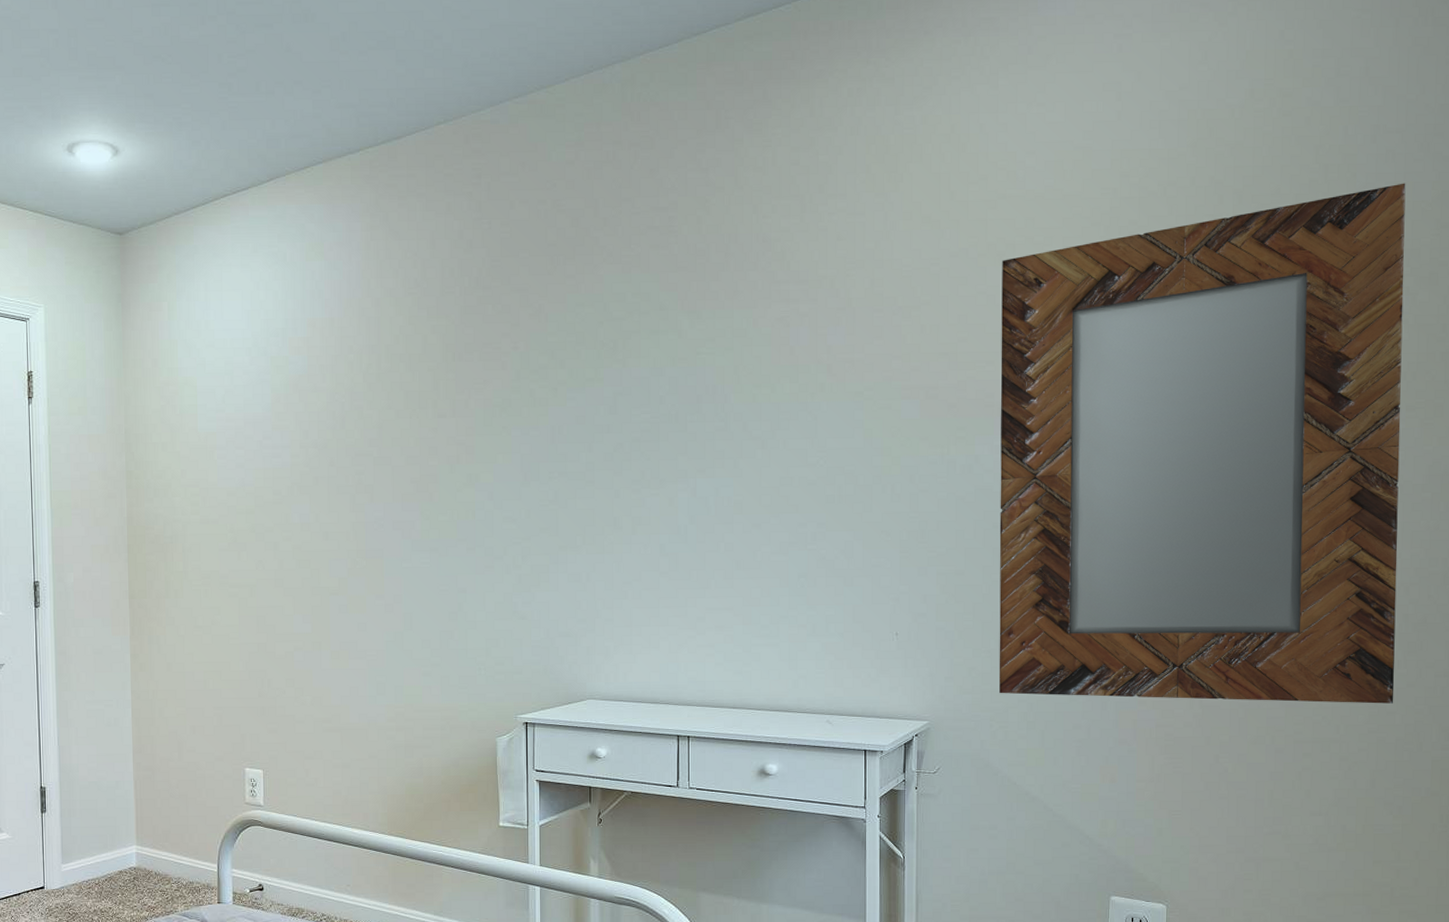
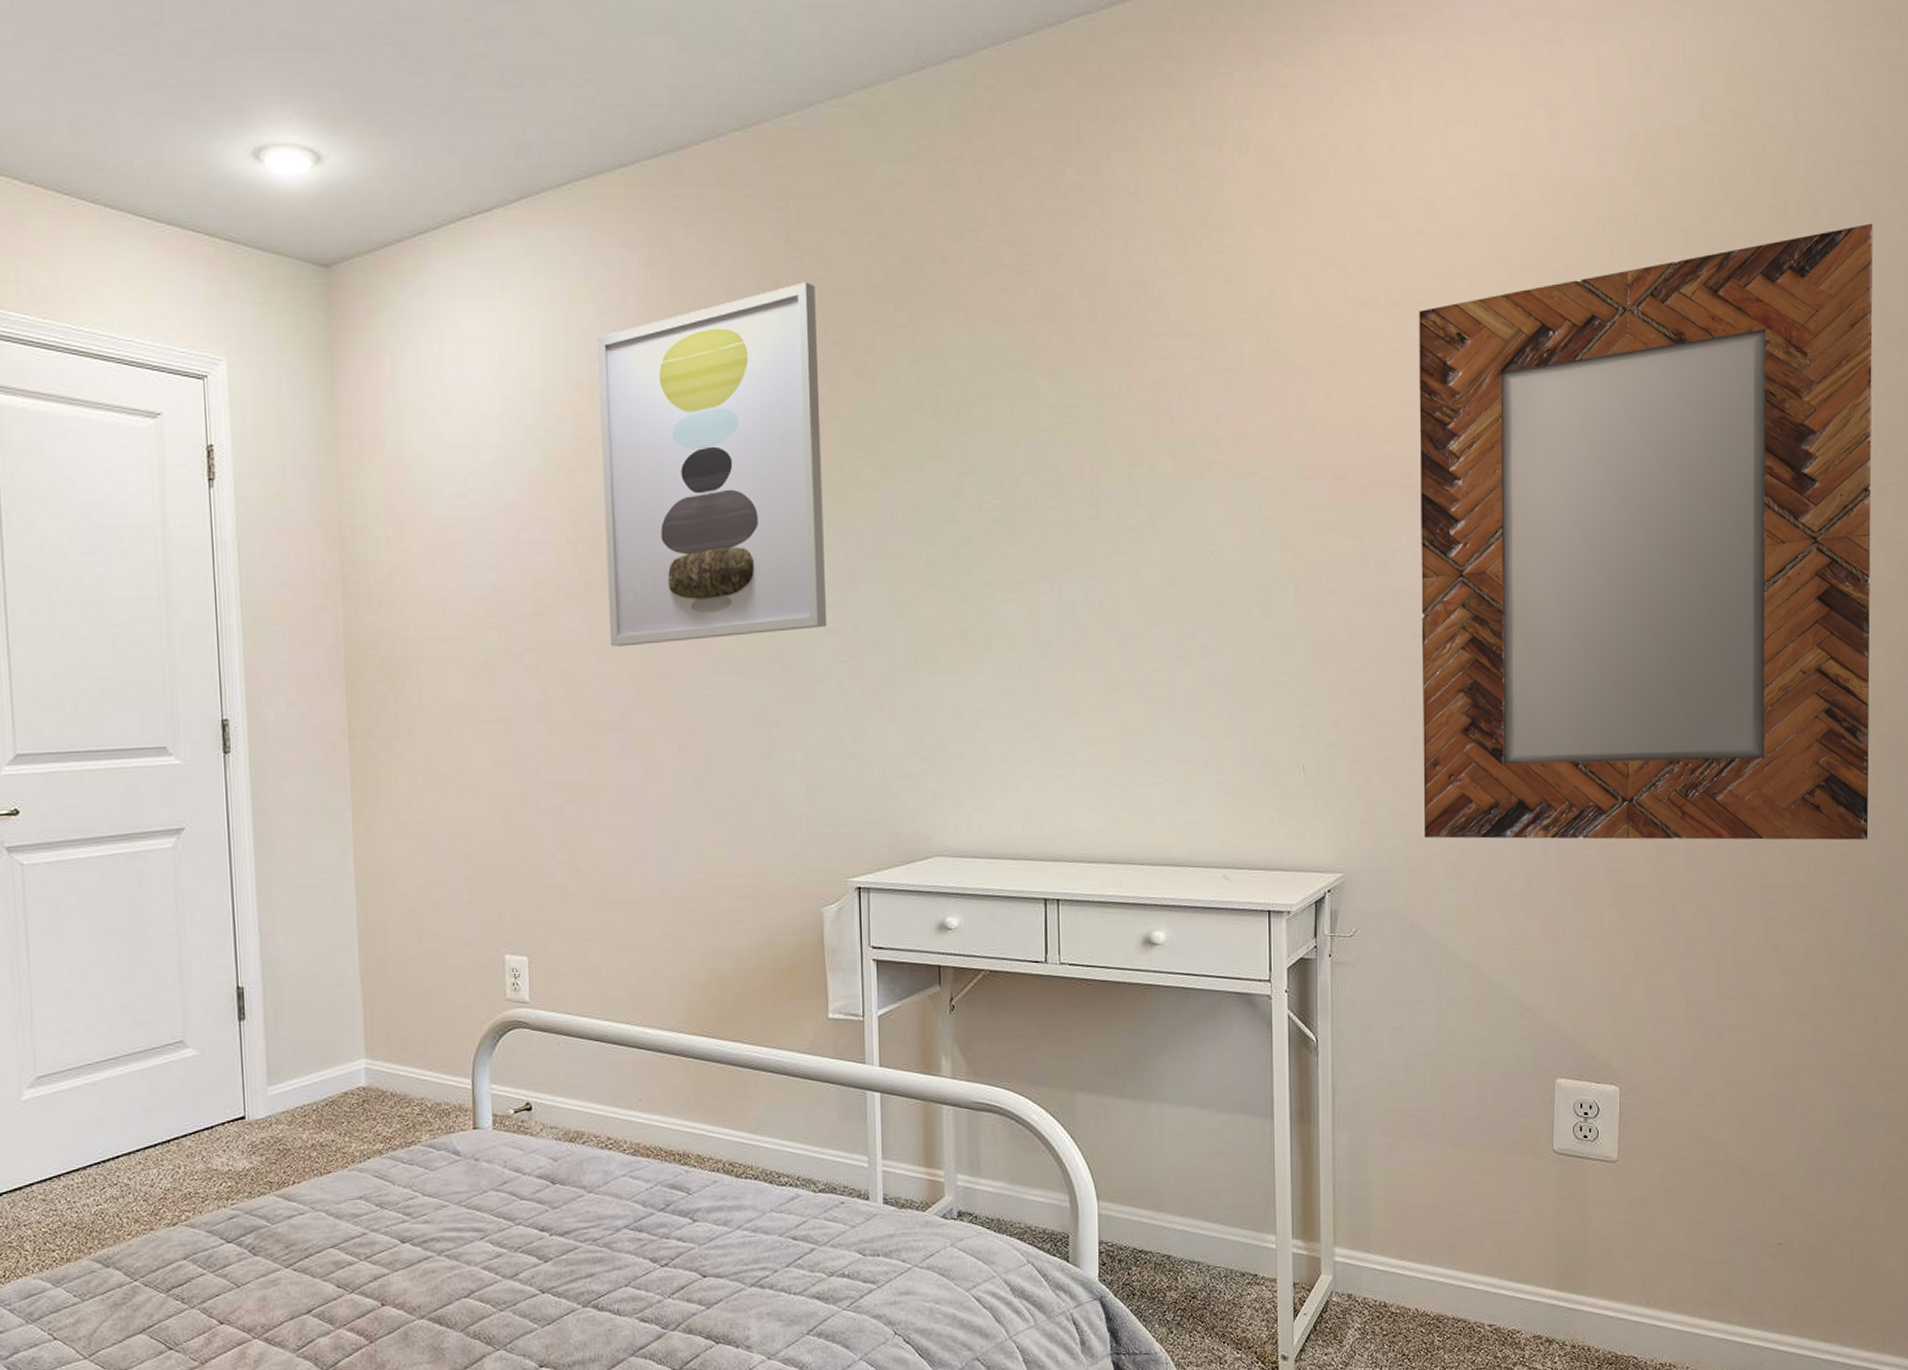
wall art: none [327,242,505,529] -> present [596,282,828,647]

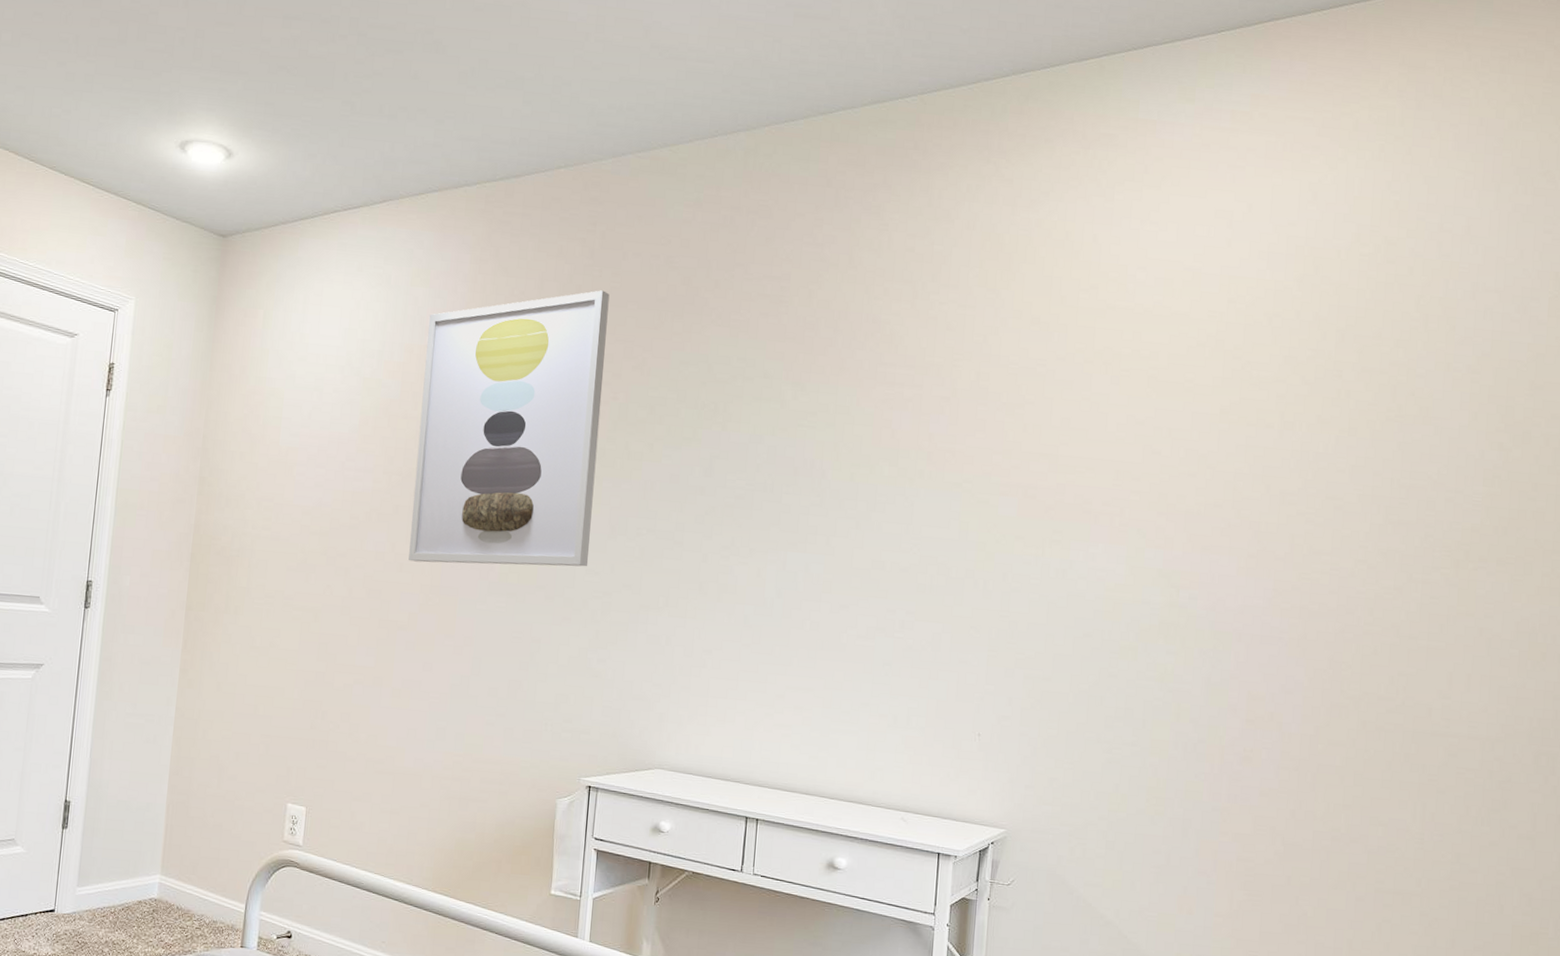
home mirror: present [1419,223,1873,841] -> none [1080,341,1503,862]

